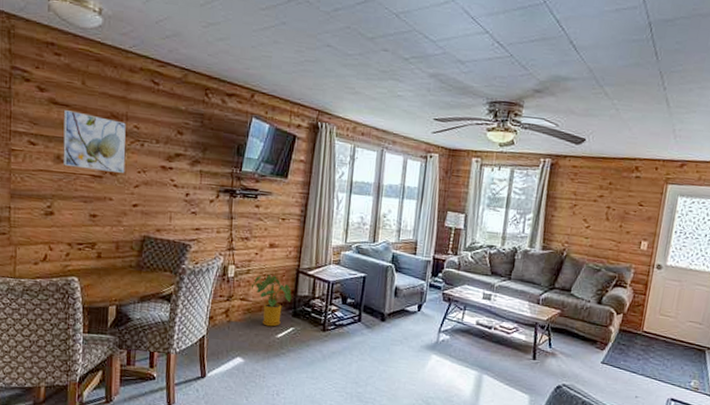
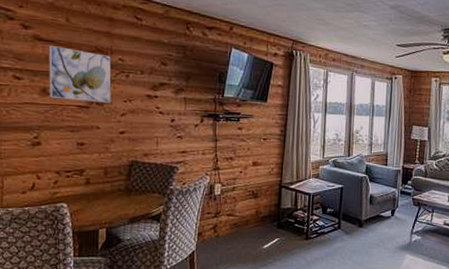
house plant: present [251,275,292,327] -> none [237,191,276,239]

